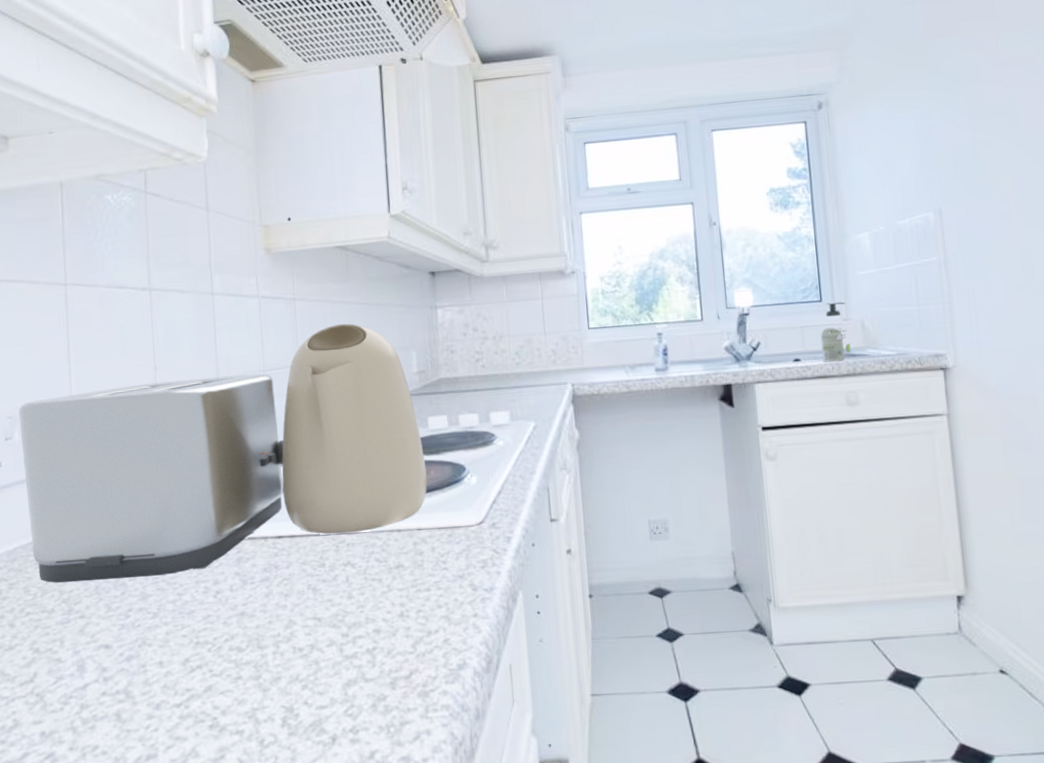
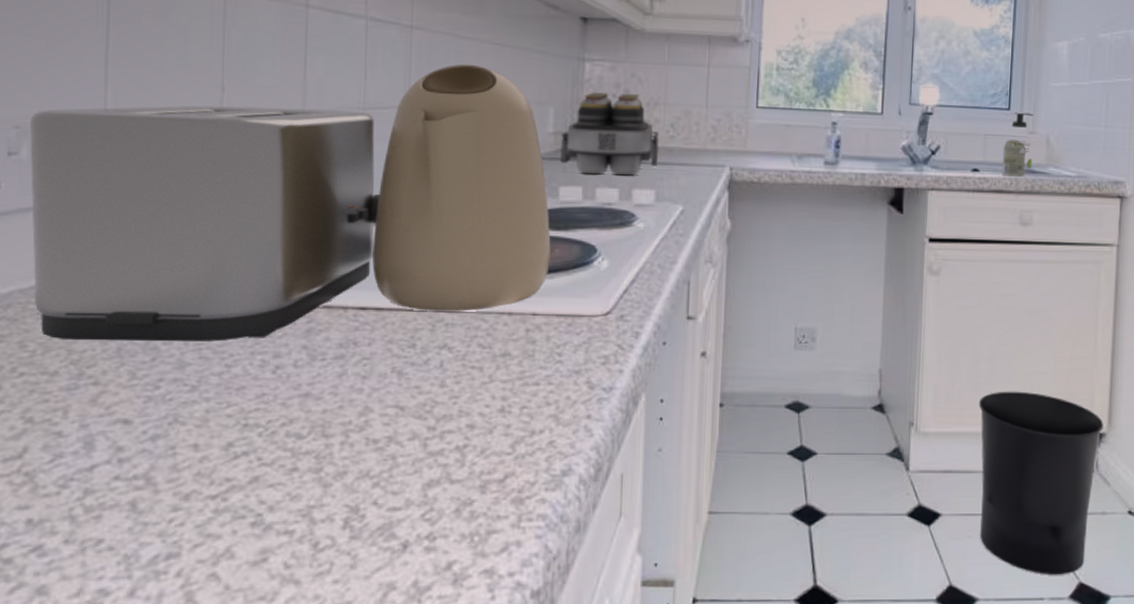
spice rack: none [424,331,509,404] -> present [559,91,660,176]
waste bin: none [831,561,962,737] -> present [978,391,1104,574]

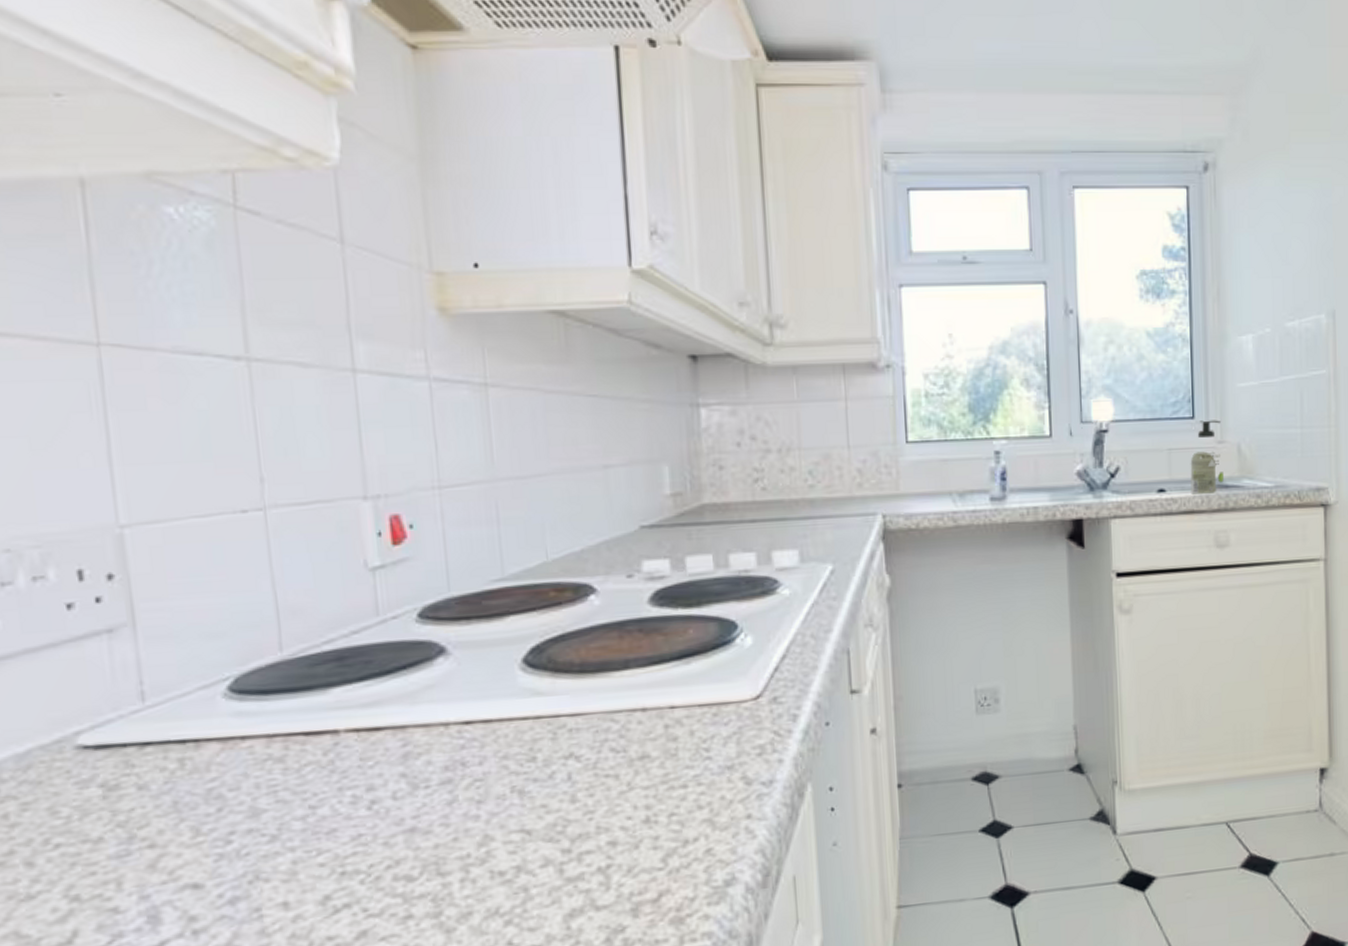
toaster: present [30,105,380,342] -> none [22,491,473,800]
kettle: present [372,64,551,312] -> none [469,423,685,718]
spice rack: present [559,91,660,176] -> none [681,440,798,539]
waste bin: present [978,391,1104,574] -> none [1186,732,1324,928]

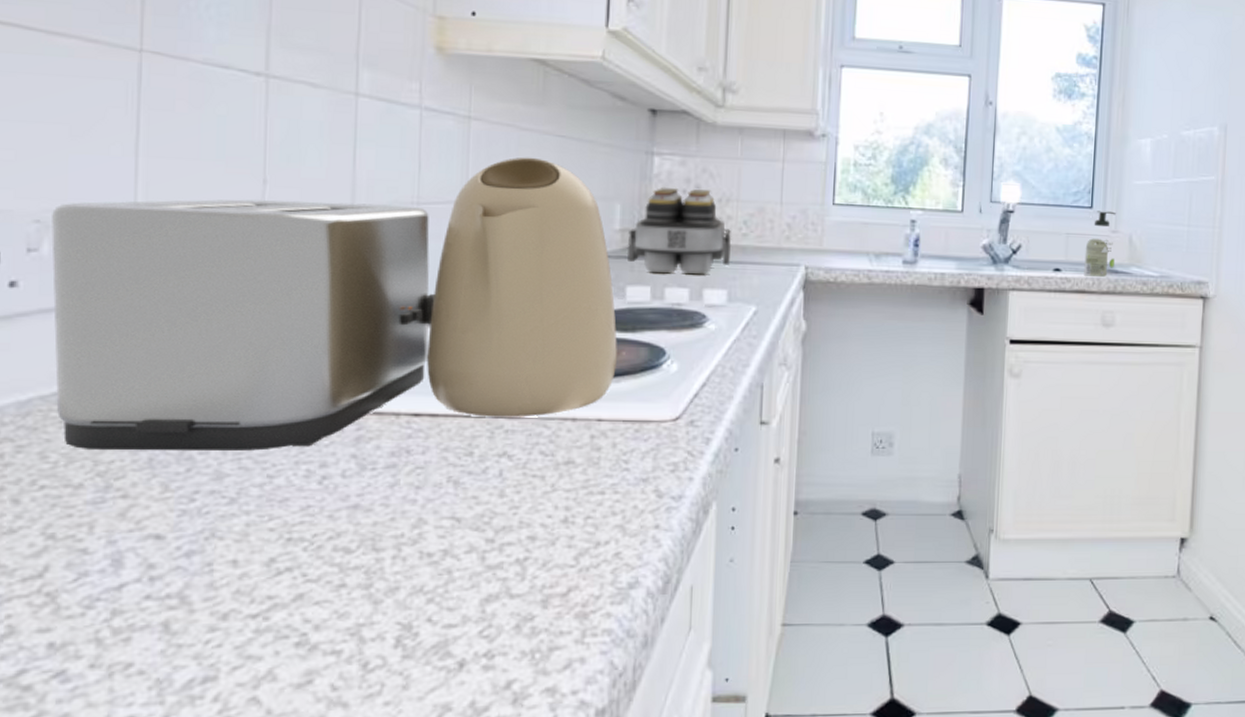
toaster: none [22,491,473,800] -> present [51,199,435,451]
kettle: none [469,423,685,718] -> present [427,157,617,418]
spice rack: none [681,440,798,539] -> present [626,186,732,275]

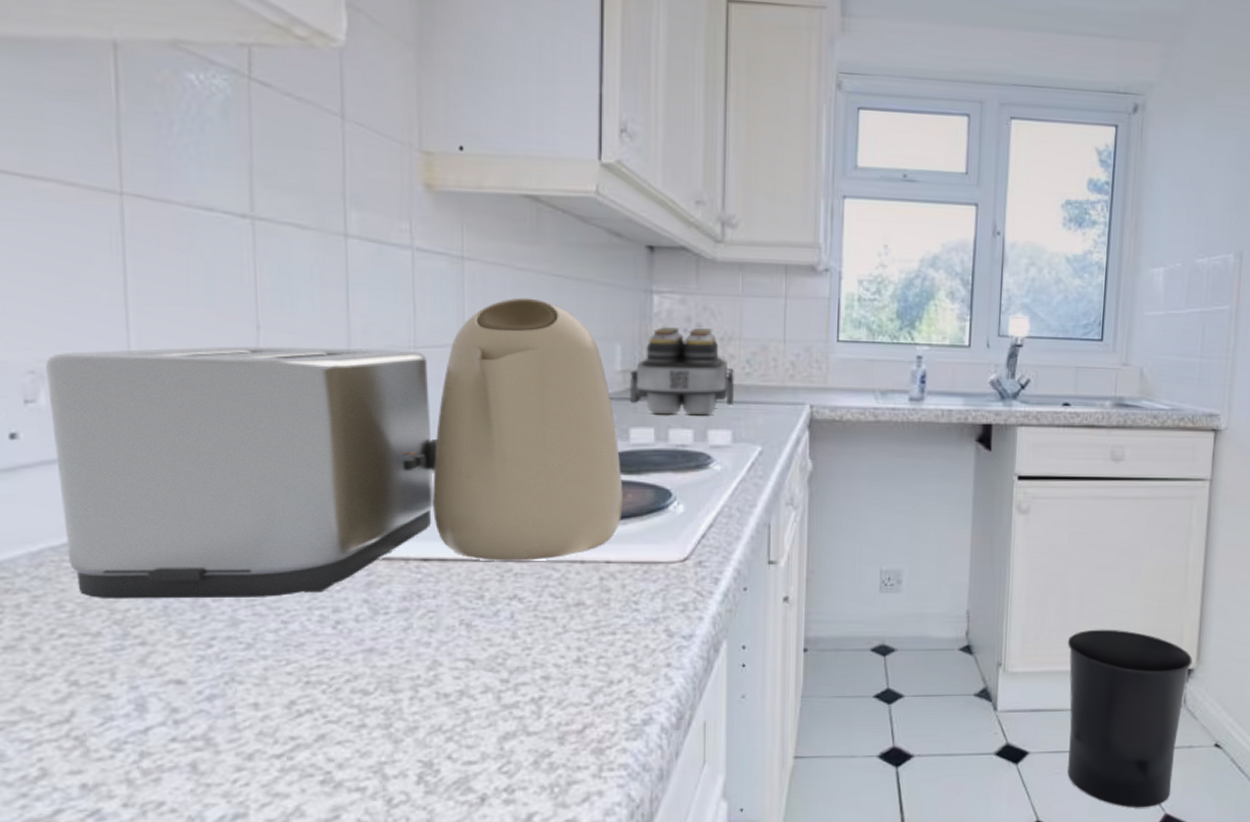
waste bin: none [1059,496,1185,683] -> present [1067,629,1192,807]
soap dispenser: present [1084,211,1116,278] -> none [1093,343,1127,412]

